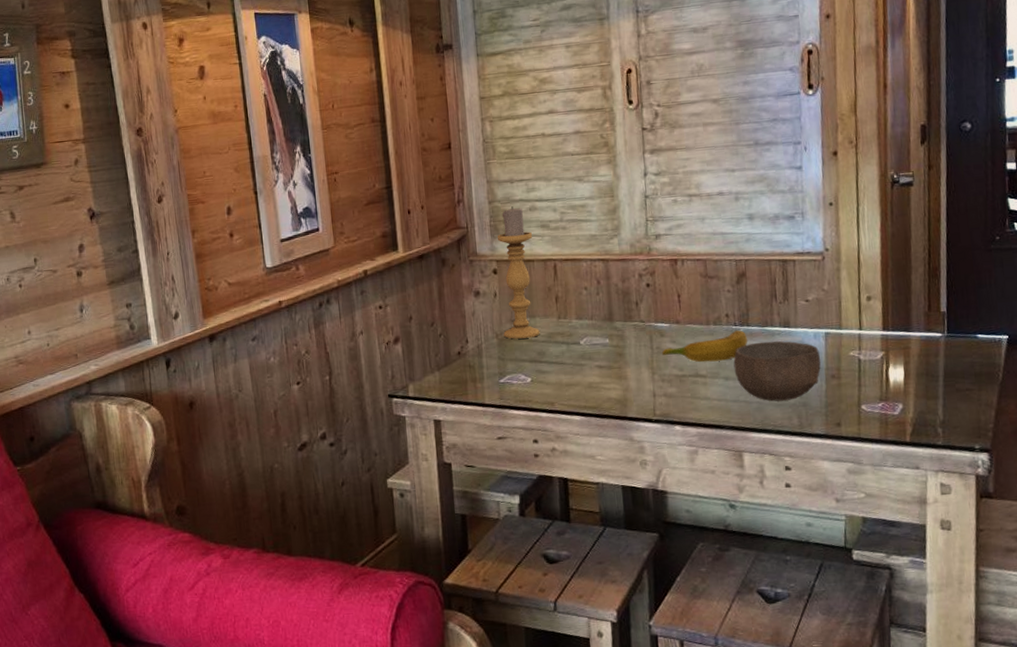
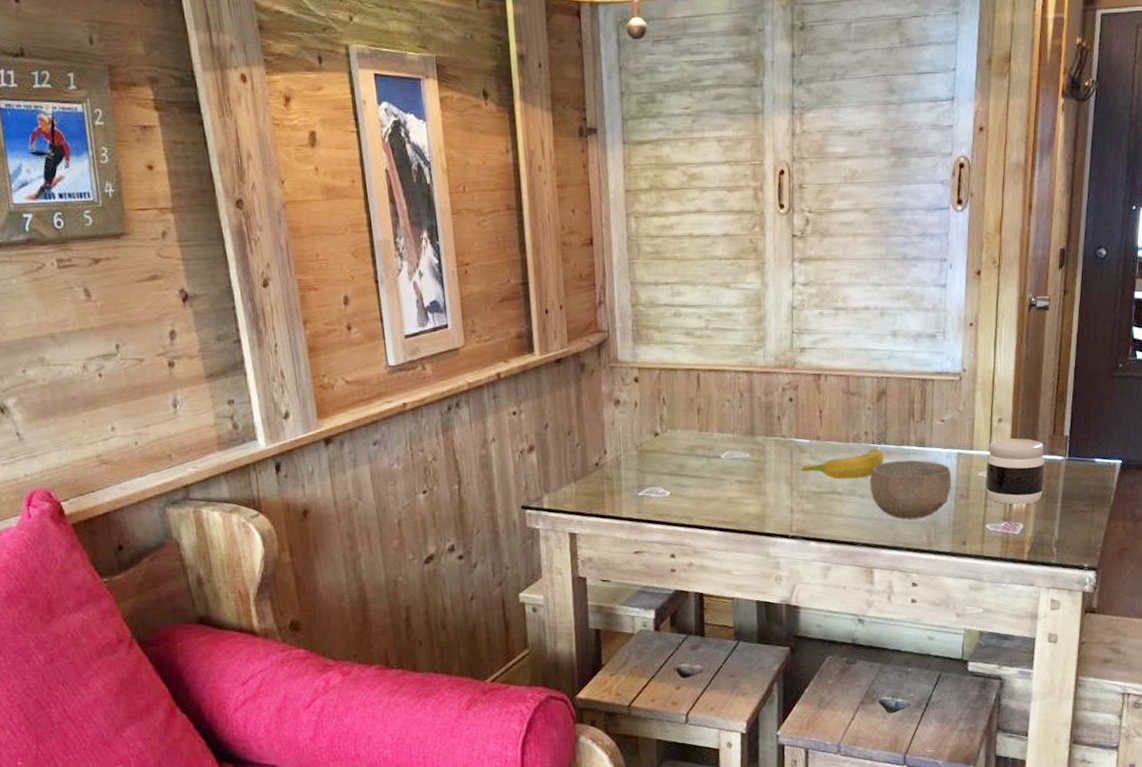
candle holder: present [498,206,540,339] -> none [640,311,681,451]
jar: none [857,316,923,385] -> present [986,438,1045,505]

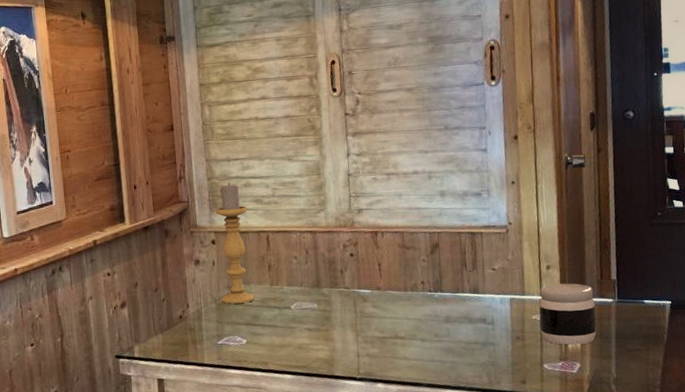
candle holder: none [640,311,681,451] -> present [216,183,255,304]
banana: present [802,448,885,480] -> none [365,296,442,325]
bowl: present [869,460,952,520] -> none [429,305,507,361]

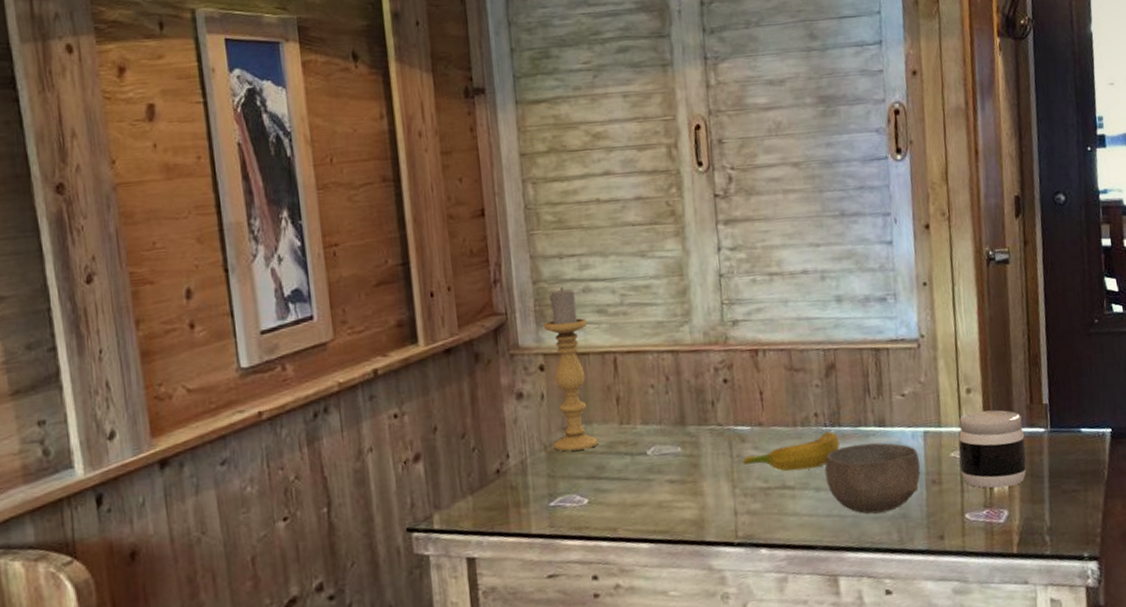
banana: none [365,296,442,325] -> present [743,431,841,472]
bowl: none [429,305,507,361] -> present [824,442,921,514]

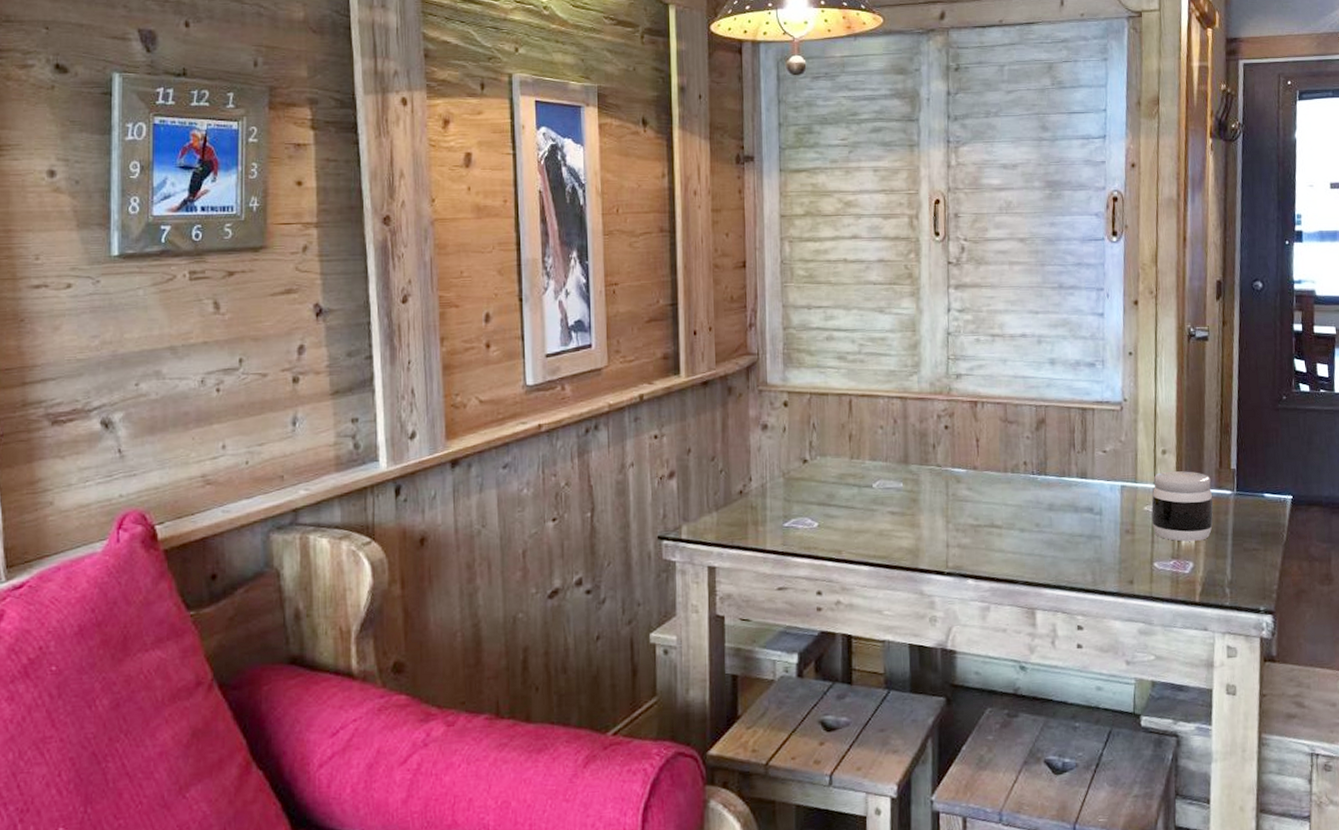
candle holder: present [544,287,598,452] -> none [791,334,830,479]
banana: present [743,431,841,472] -> none [958,479,1045,512]
bowl: present [824,442,921,514] -> none [1029,492,1116,556]

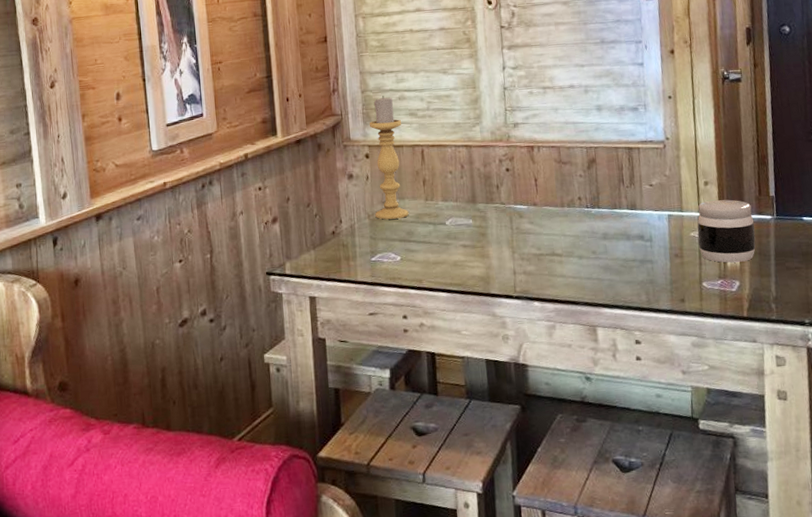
candle holder: none [791,334,830,479] -> present [370,96,409,220]

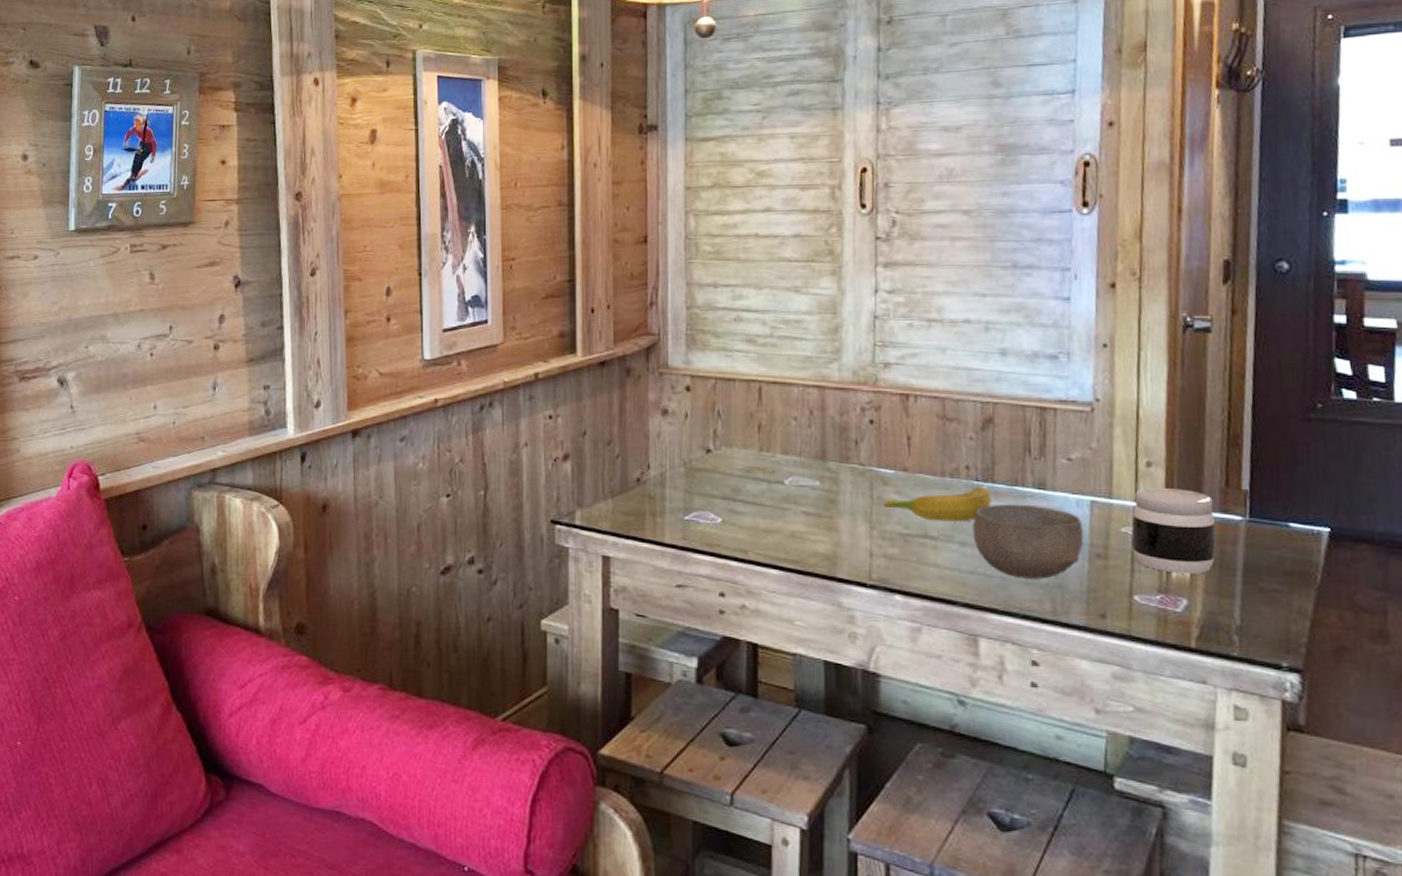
candle holder: present [370,96,409,220] -> none [693,315,737,470]
banana: none [521,212,599,242] -> present [884,486,992,522]
bowl: none [586,222,665,279] -> present [972,504,1084,579]

